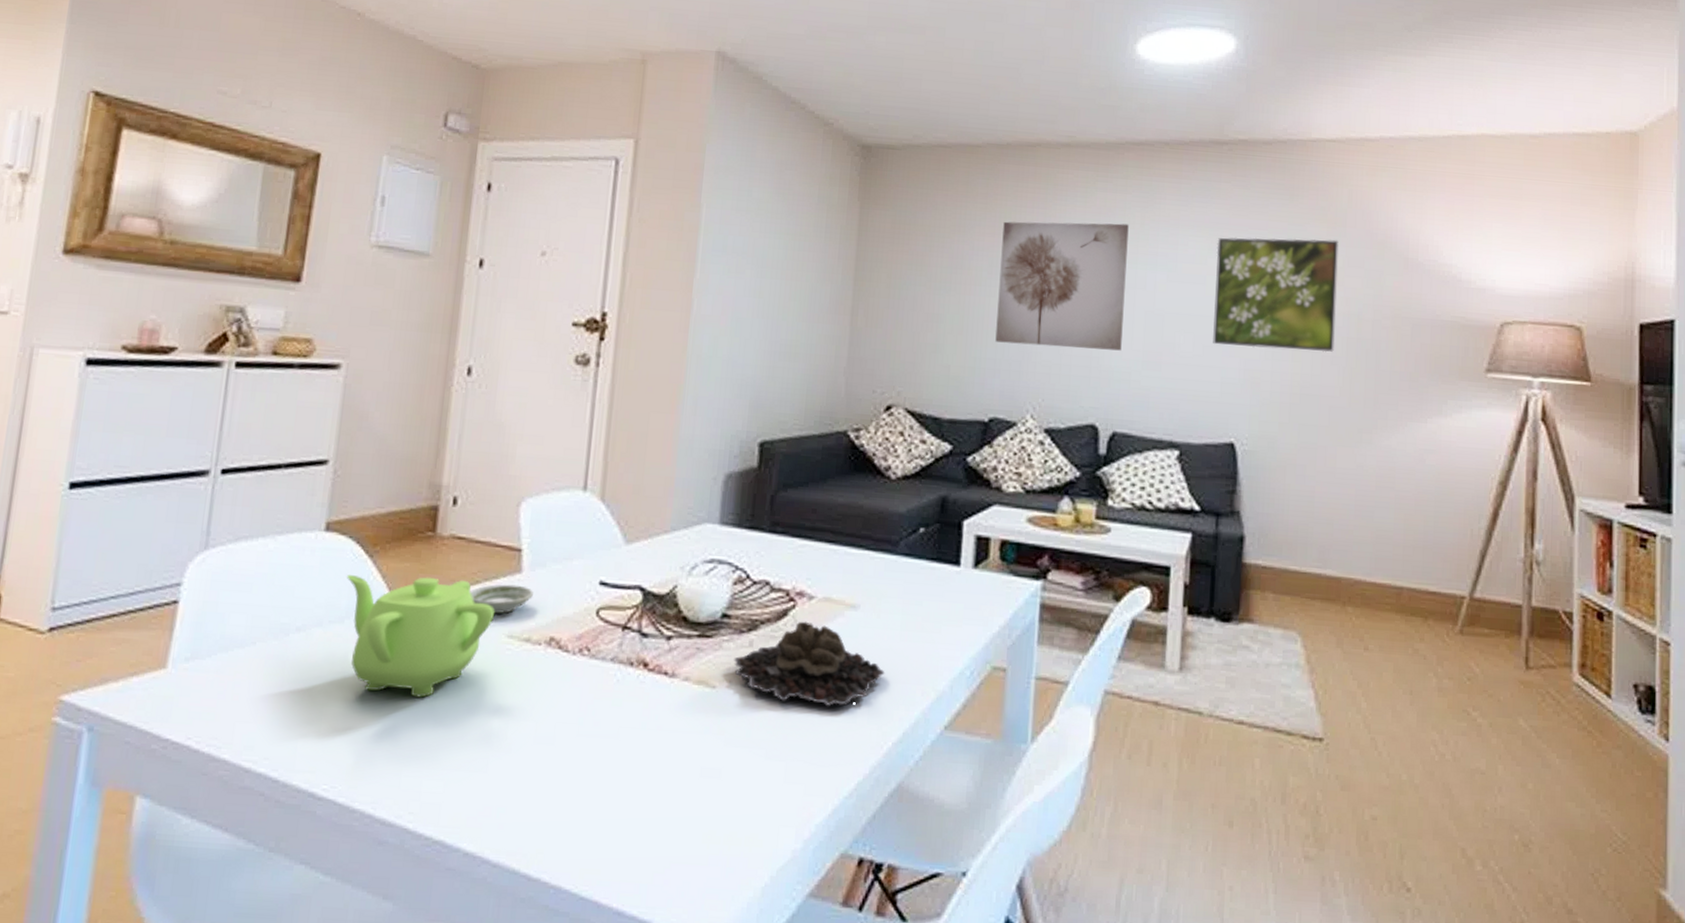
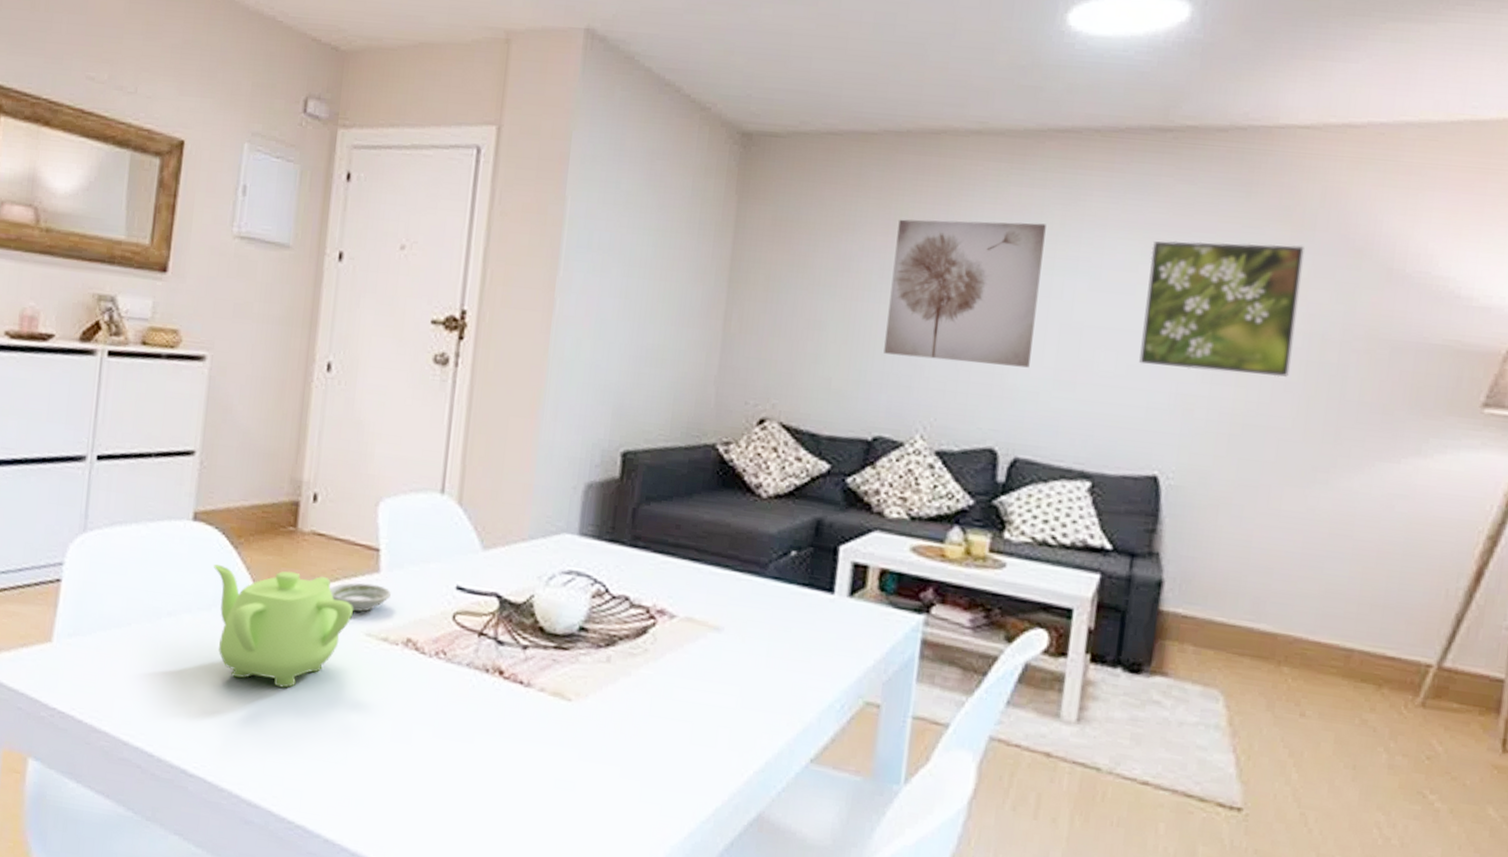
succulent plant: present [734,621,885,706] -> none [590,640,749,729]

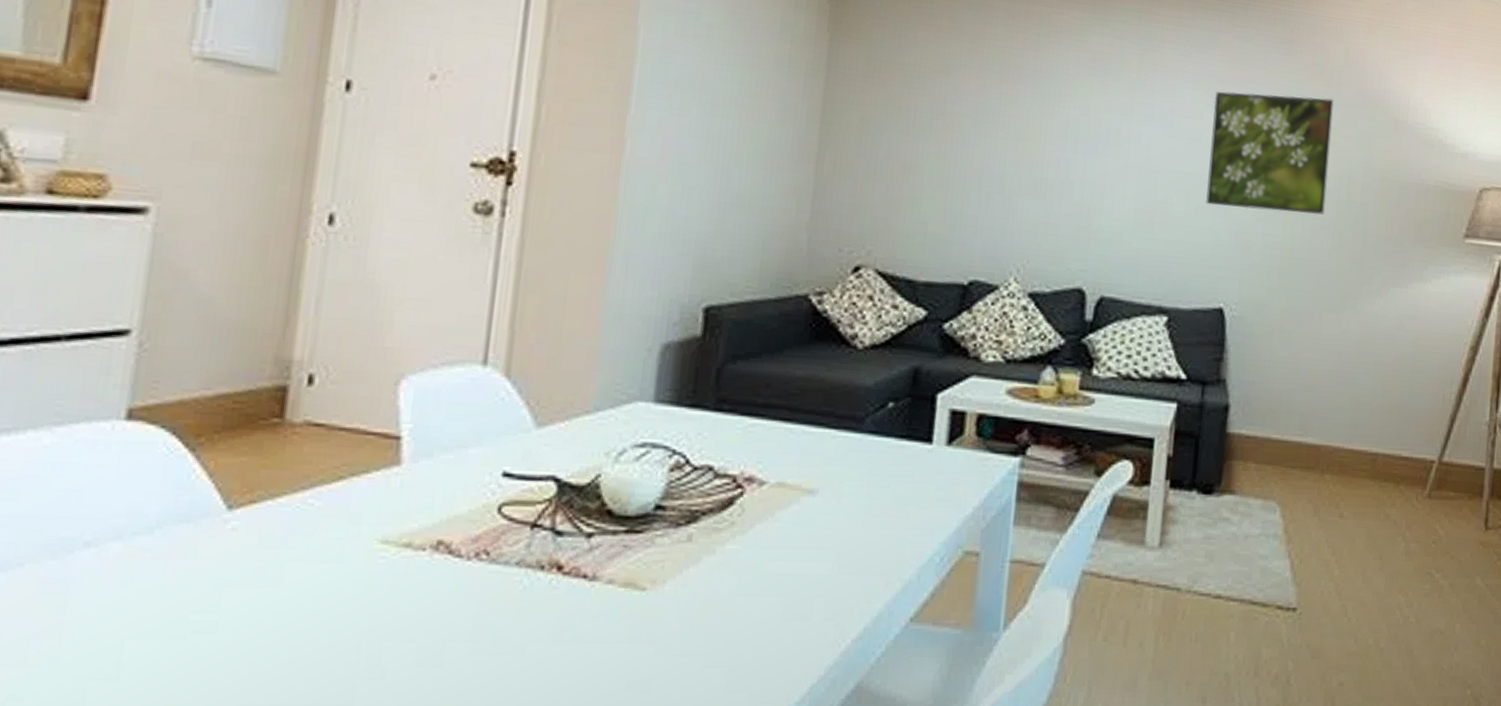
teapot: present [214,564,353,688] -> none [158,473,364,621]
saucer: present [329,582,391,612] -> none [330,479,416,516]
wall art: present [884,219,1046,368] -> none [978,63,1125,210]

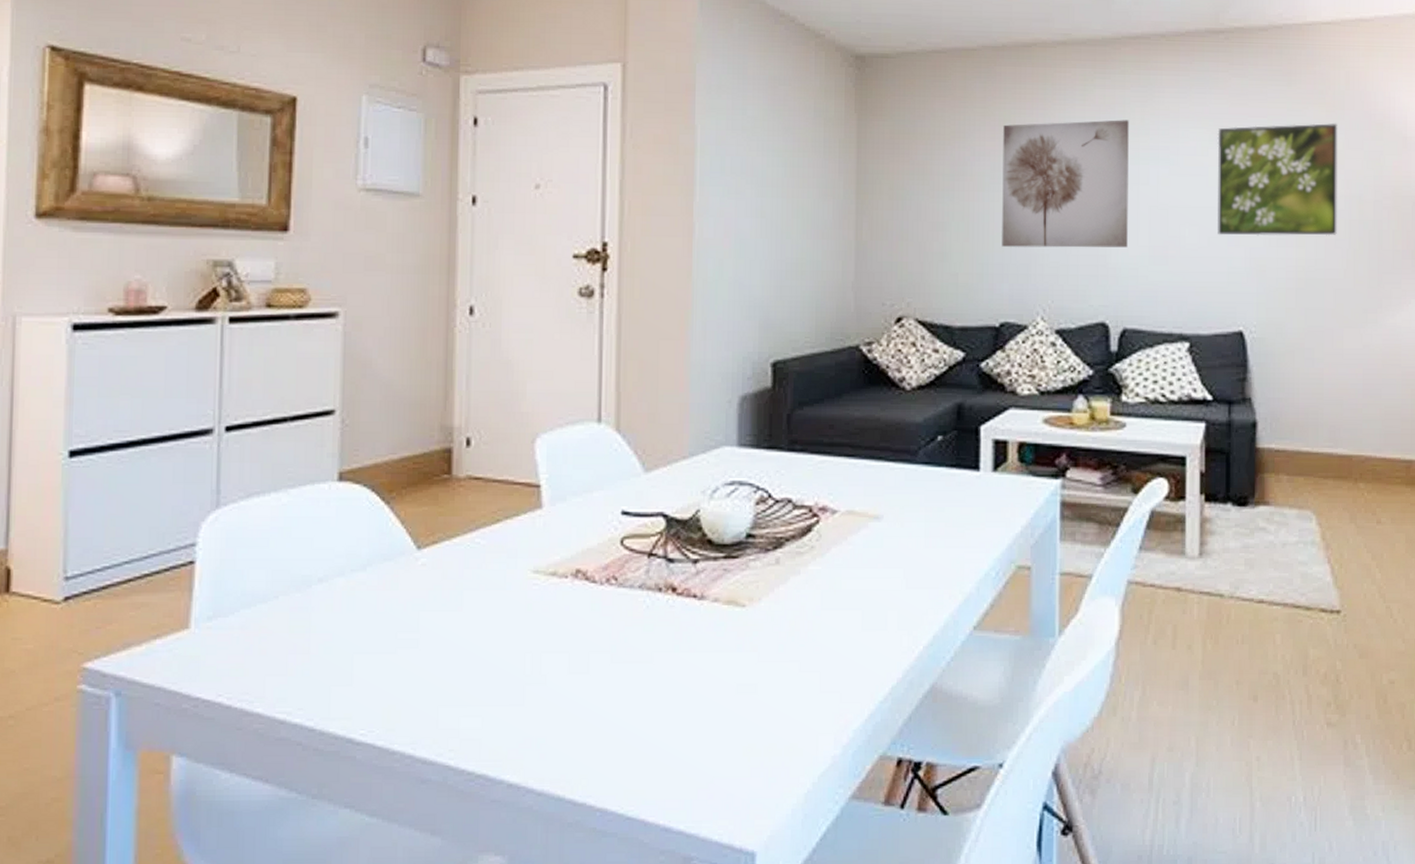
wall art: none [978,63,1125,210] -> present [1002,120,1129,248]

